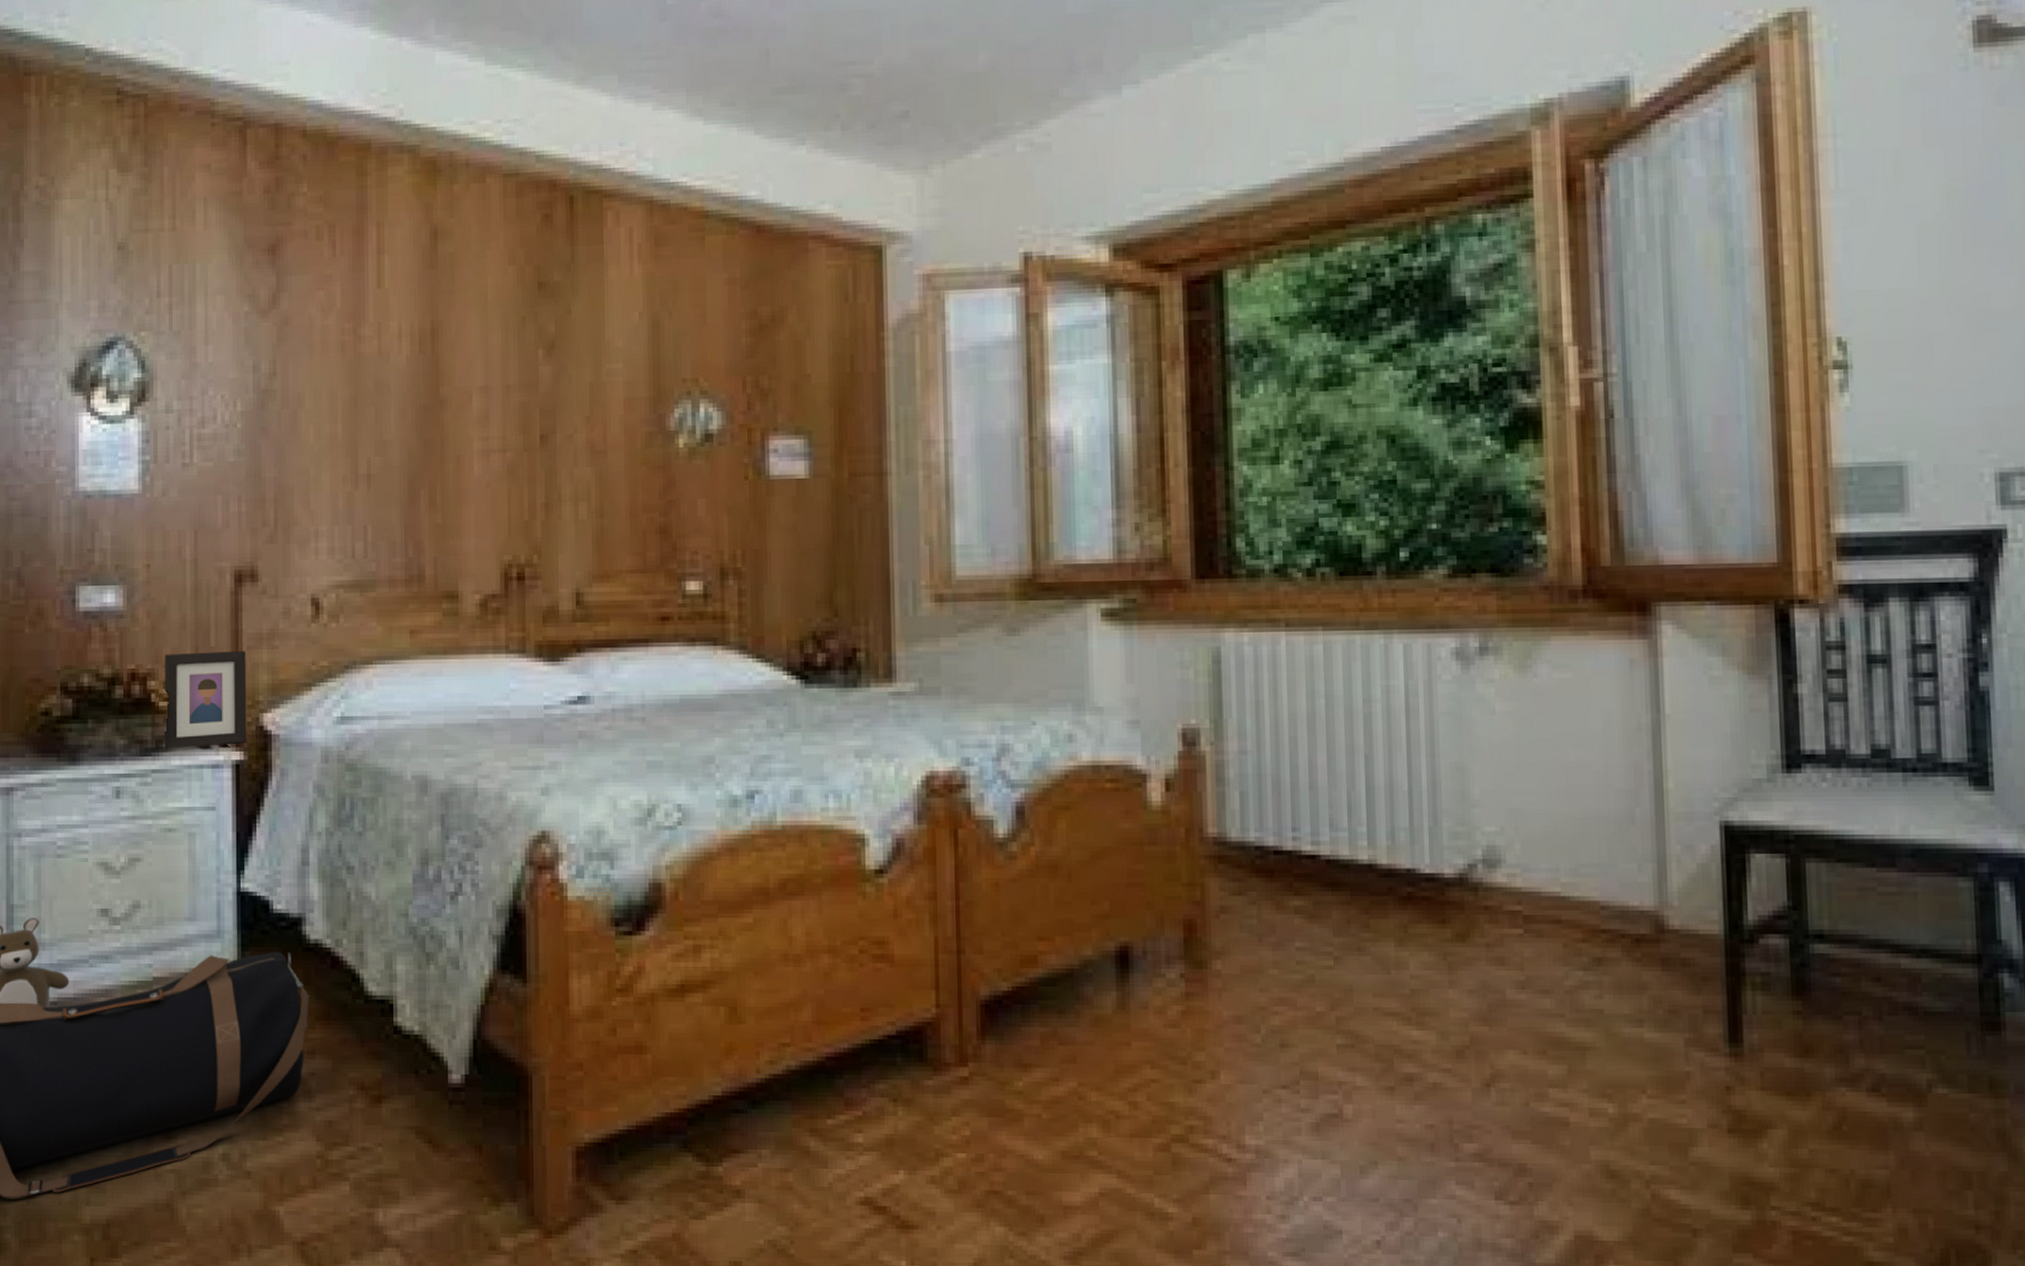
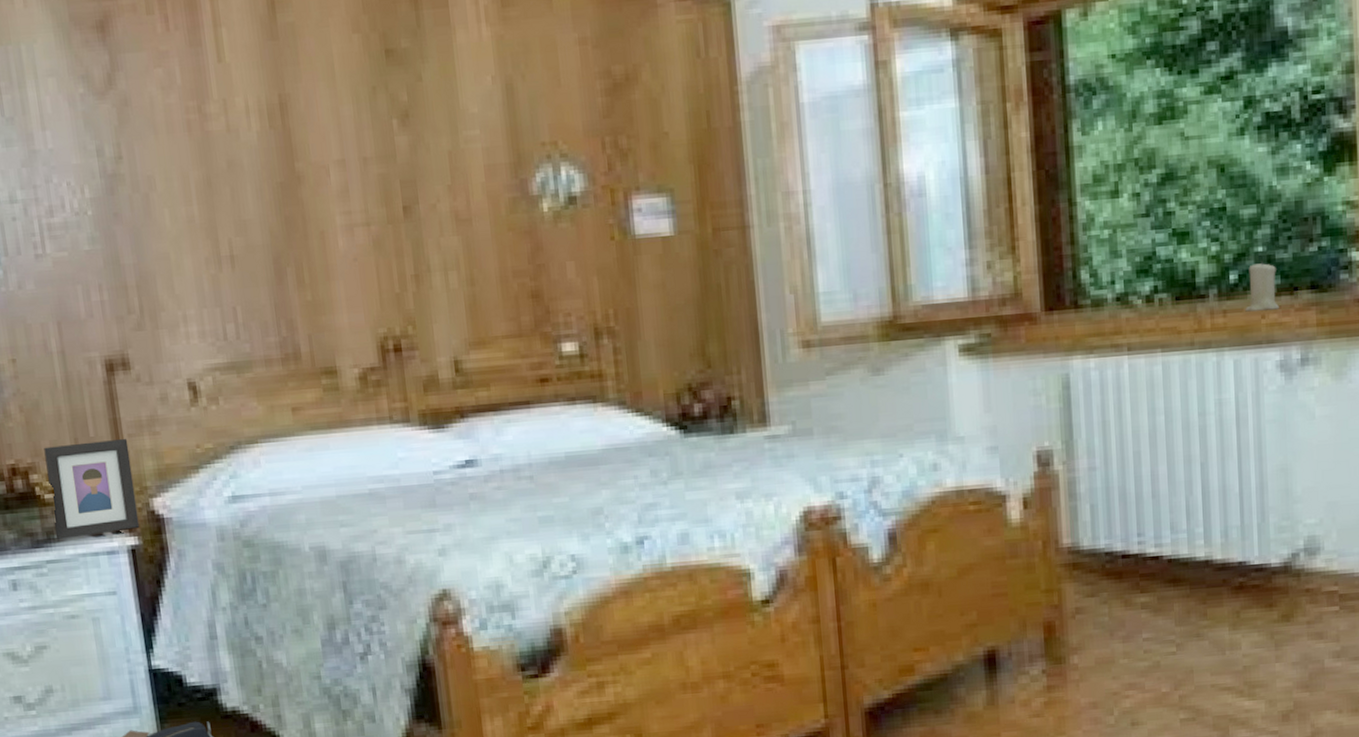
candle: none [1417,539,1456,594] -> present [1245,261,1280,312]

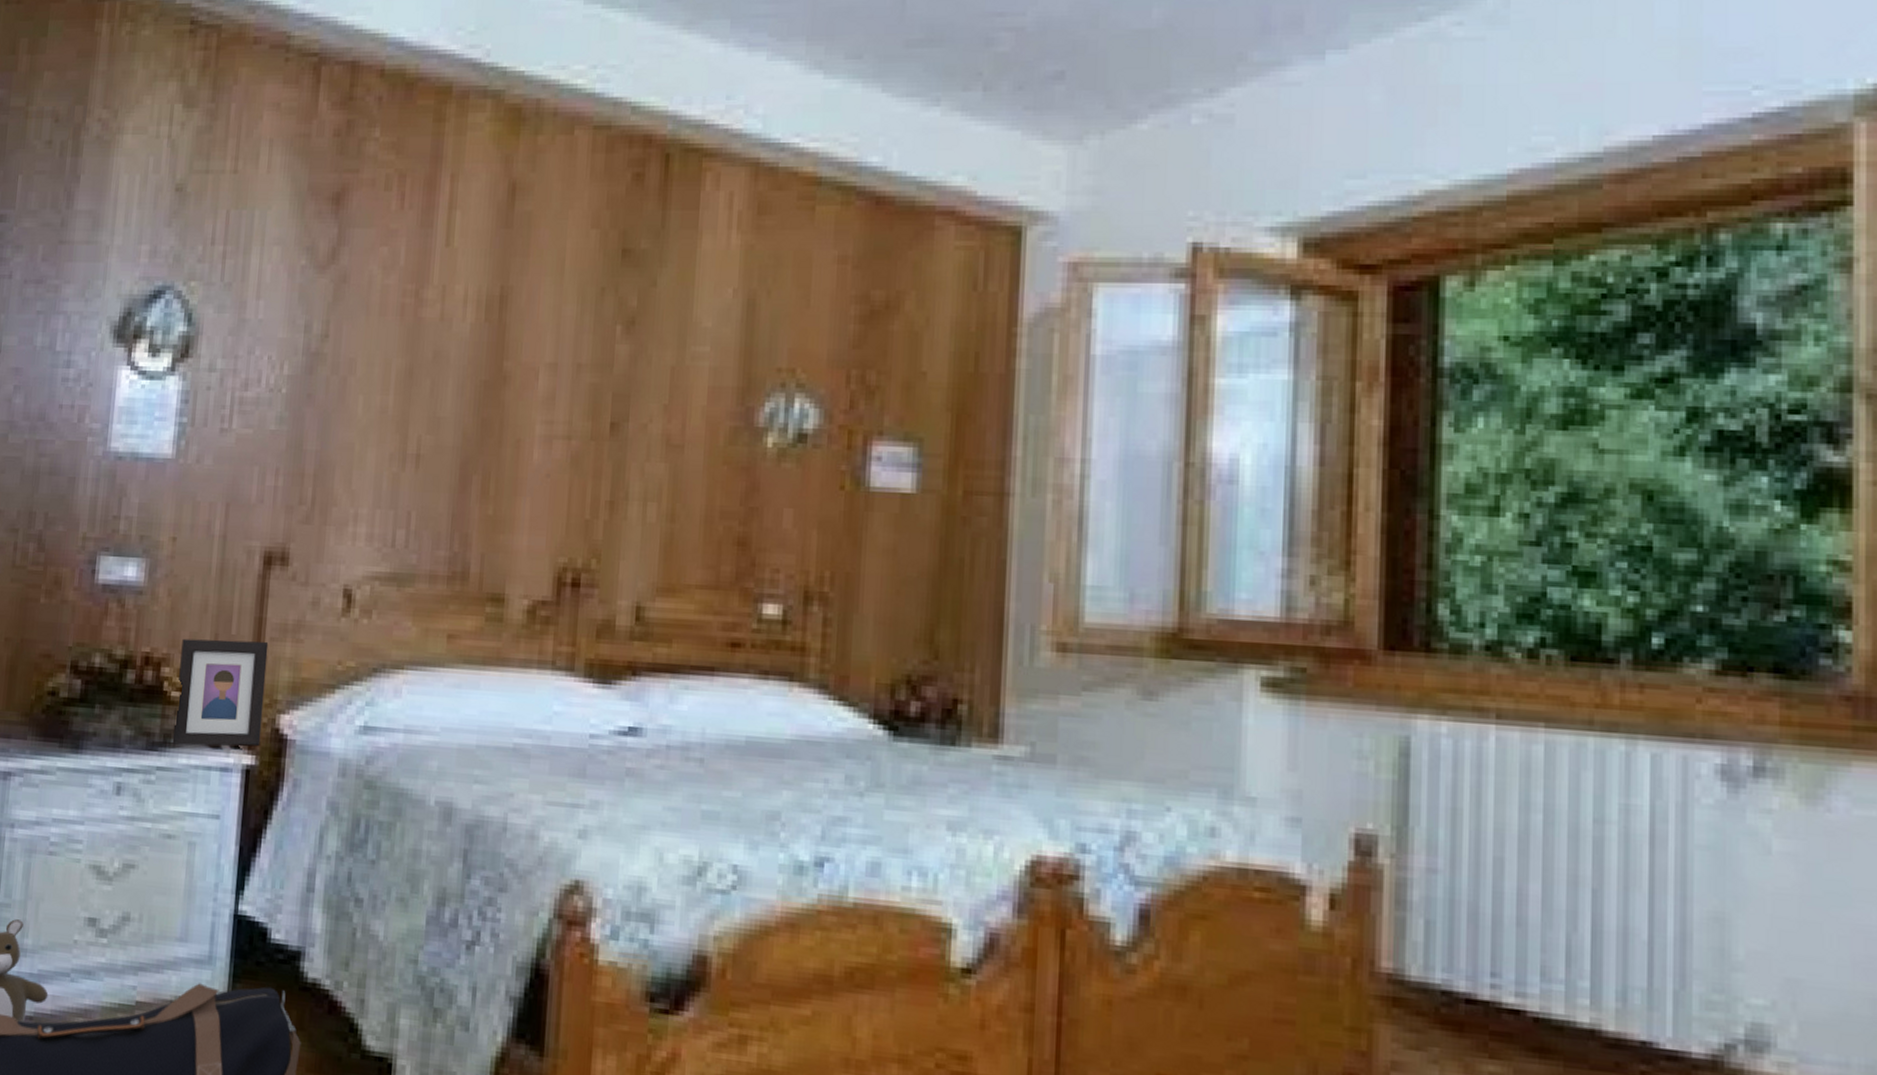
candle: present [1245,261,1280,312] -> none [1672,624,1726,695]

